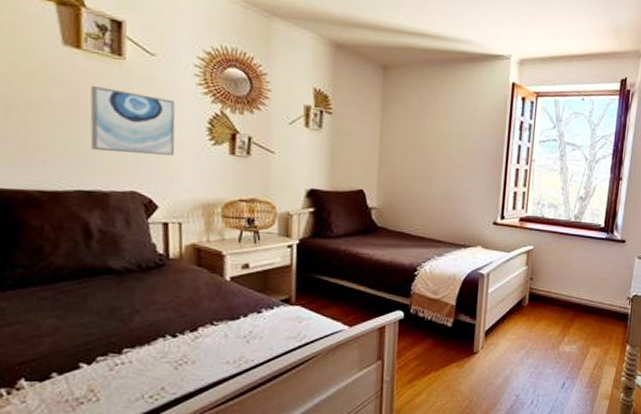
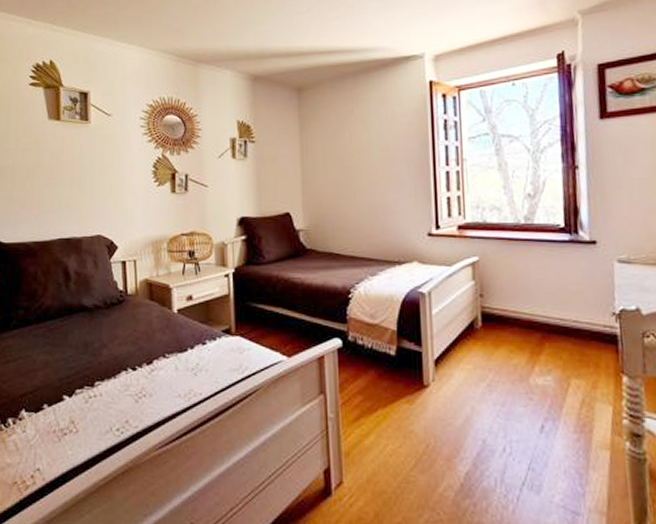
wall art: present [90,86,176,156] -> none [67,148,129,203]

